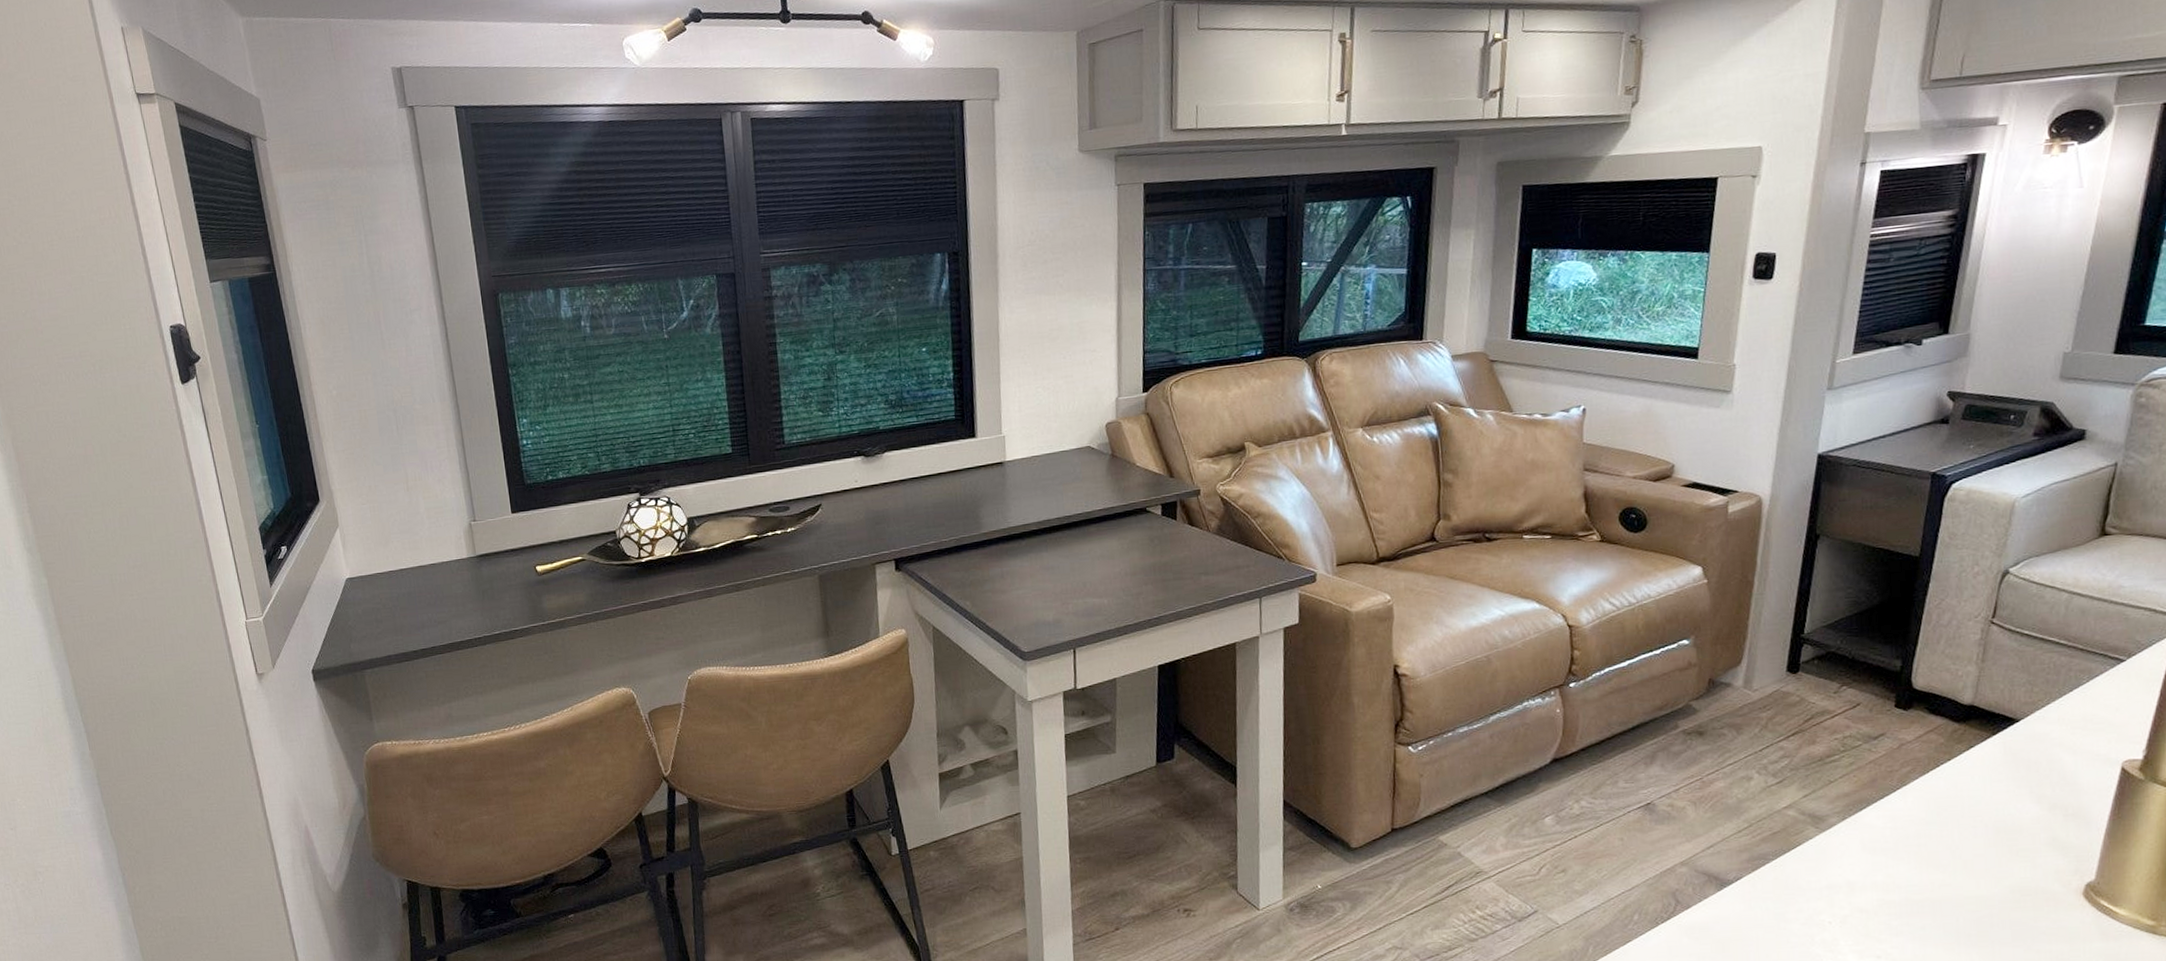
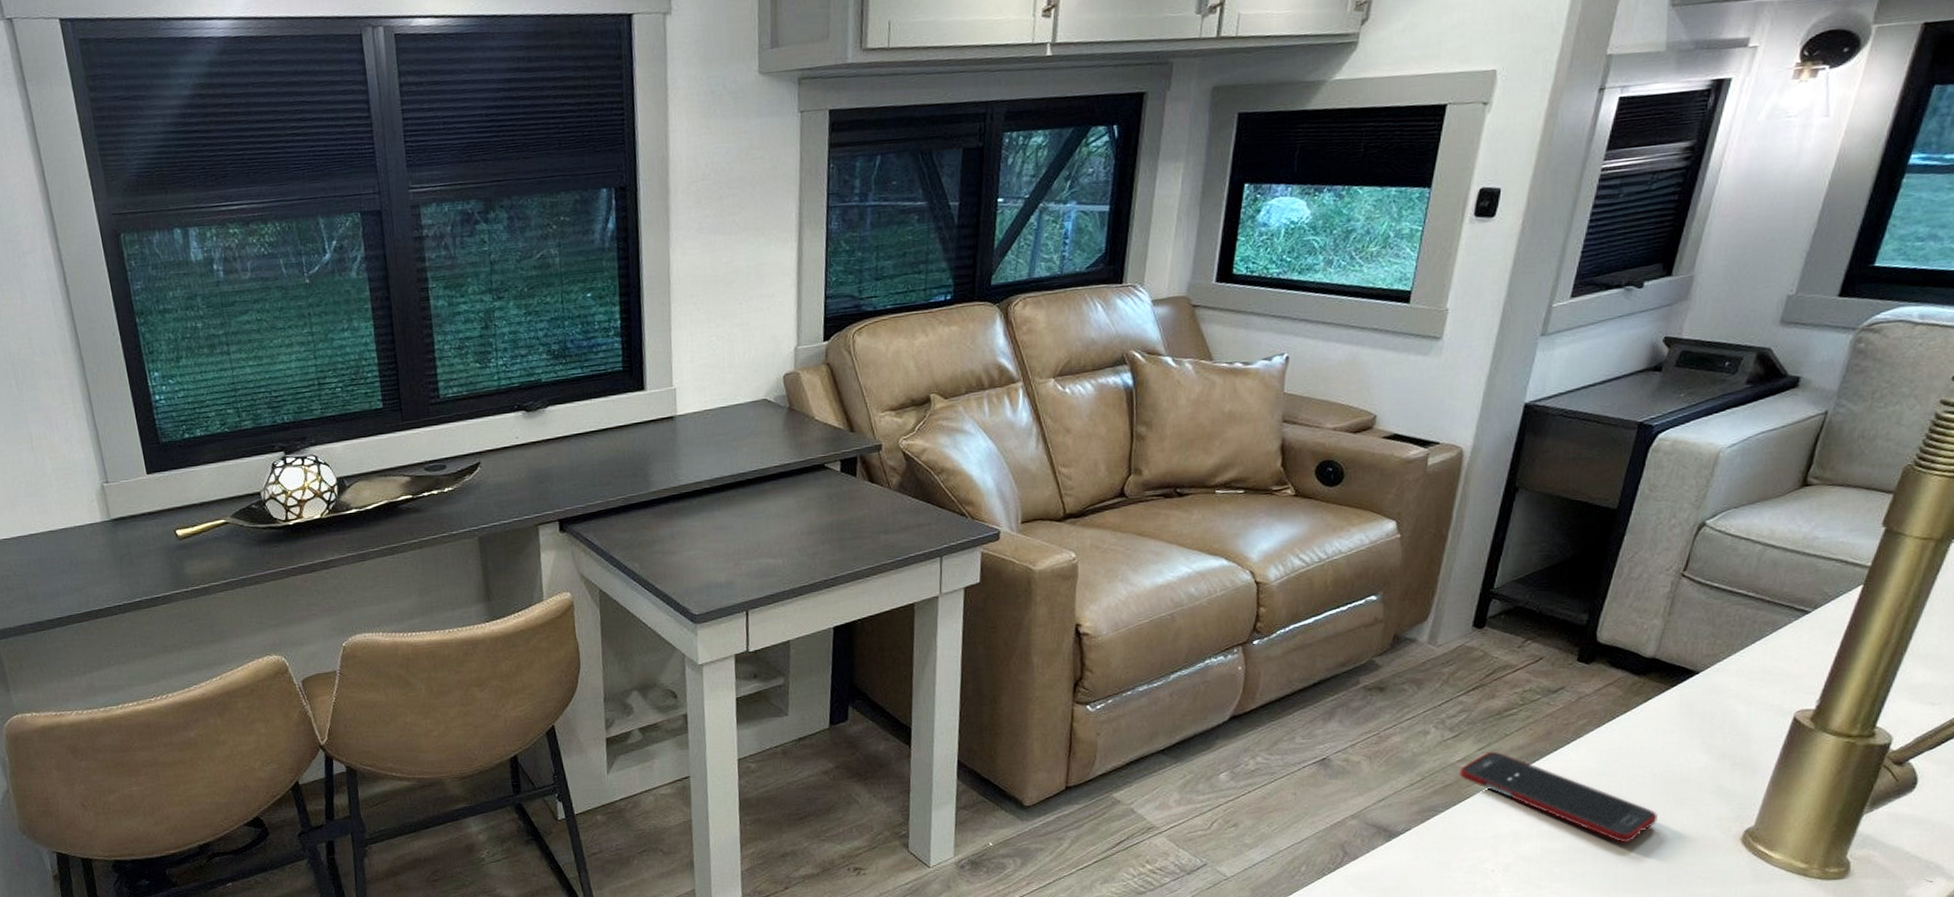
cell phone: none [1786,798,1994,896] -> present [1459,751,1658,843]

